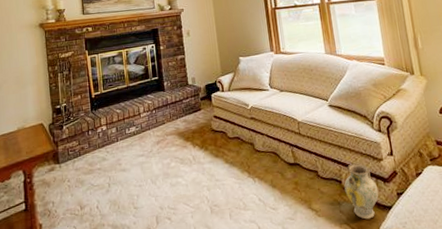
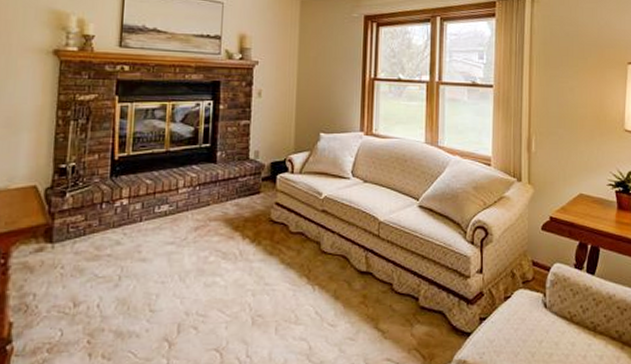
ceramic jug: present [344,163,379,220] -> none [421,278,459,346]

